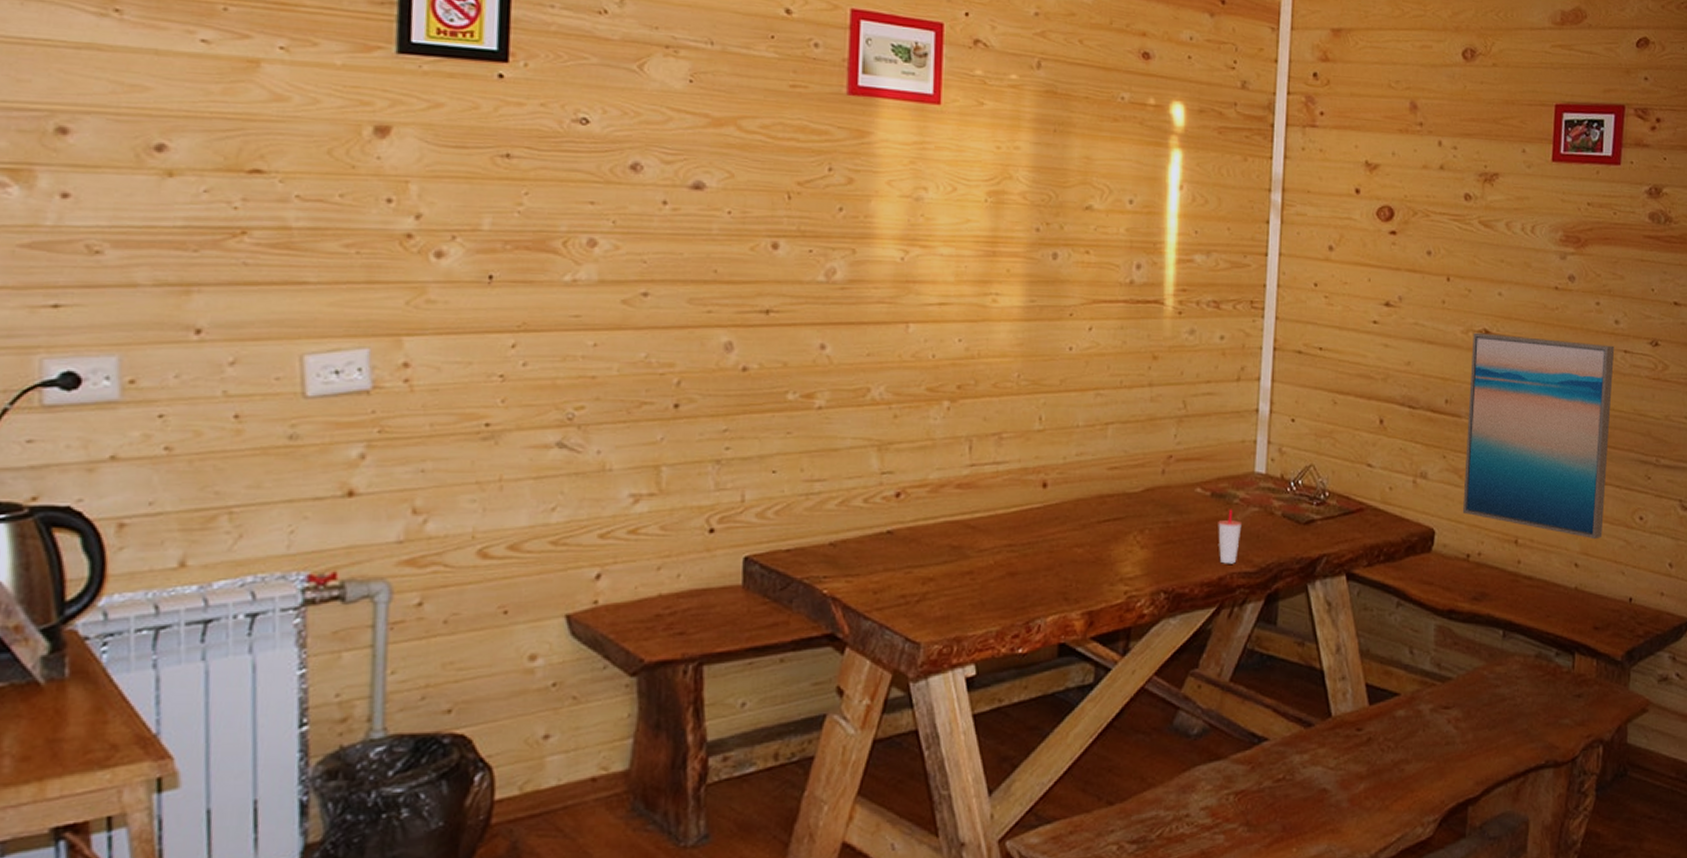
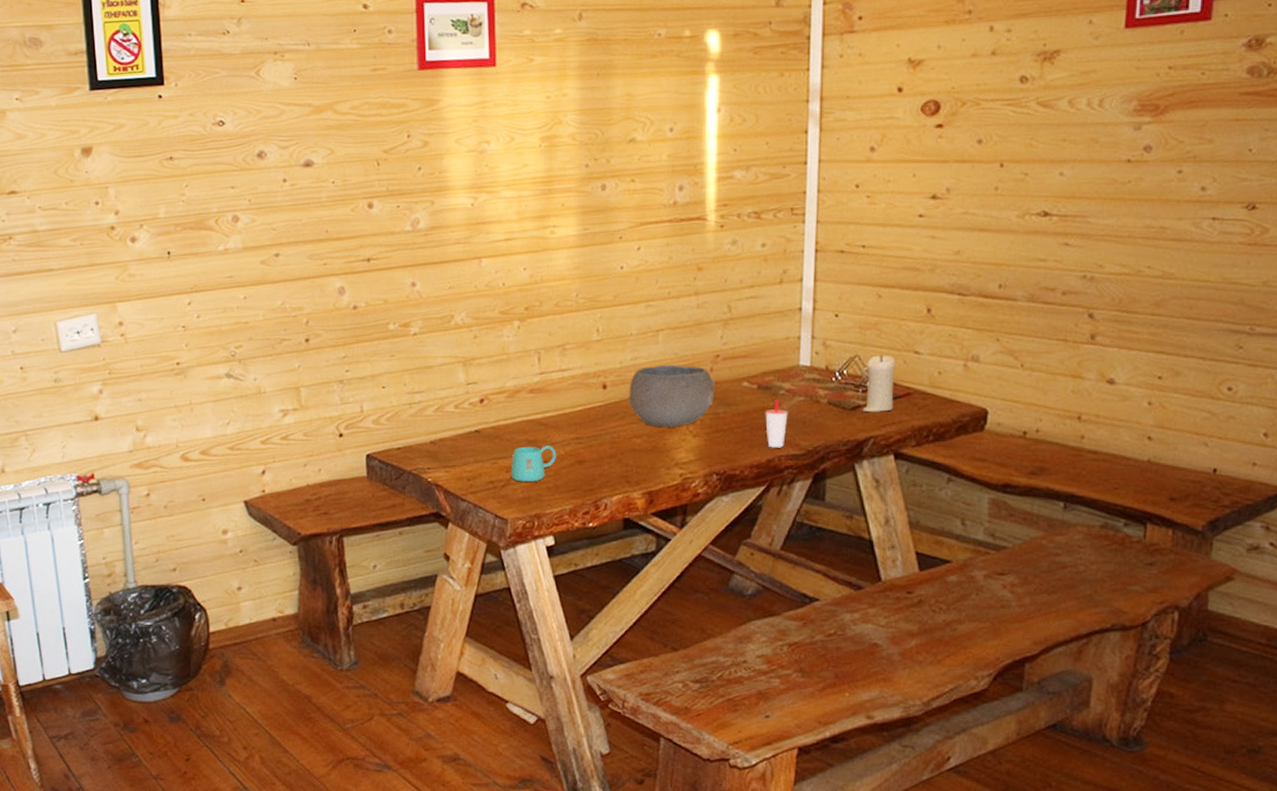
mug: none [927,552,985,597] -> present [510,445,557,482]
bowl: none [1070,463,1167,536] -> present [628,364,716,428]
candle: none [1316,466,1349,528] -> present [862,355,895,413]
wall art: present [1462,332,1615,540] -> none [1018,213,1200,413]

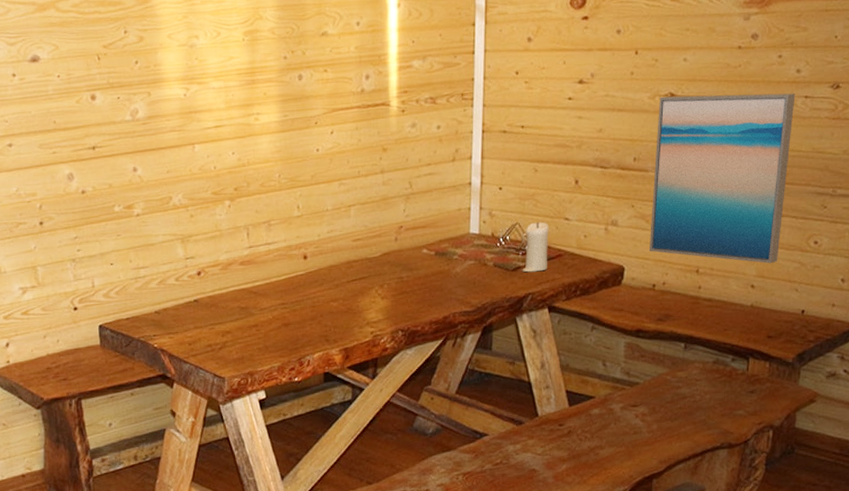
mug: present [510,445,557,482] -> none [226,311,266,344]
bowl: present [628,364,716,428] -> none [325,235,400,292]
cup: present [765,399,788,448] -> none [441,263,461,306]
wall art: none [1018,213,1200,413] -> present [649,93,796,264]

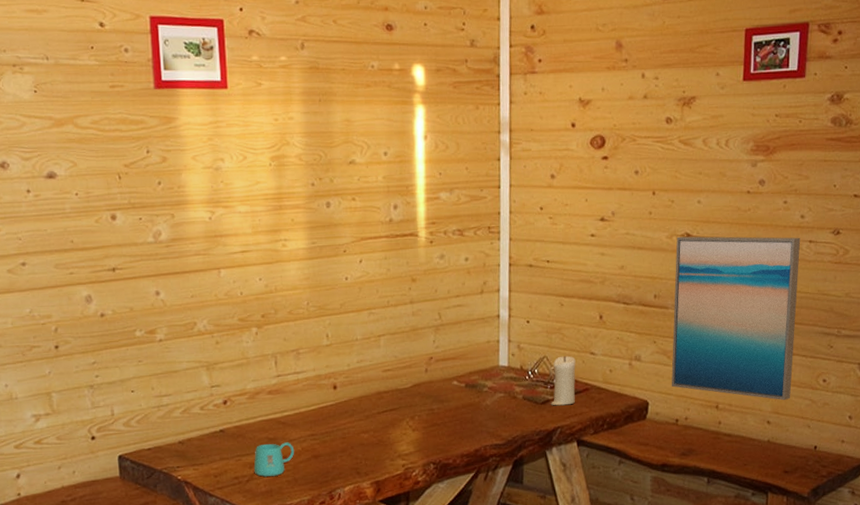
mug: none [226,311,266,344] -> present [253,442,295,477]

